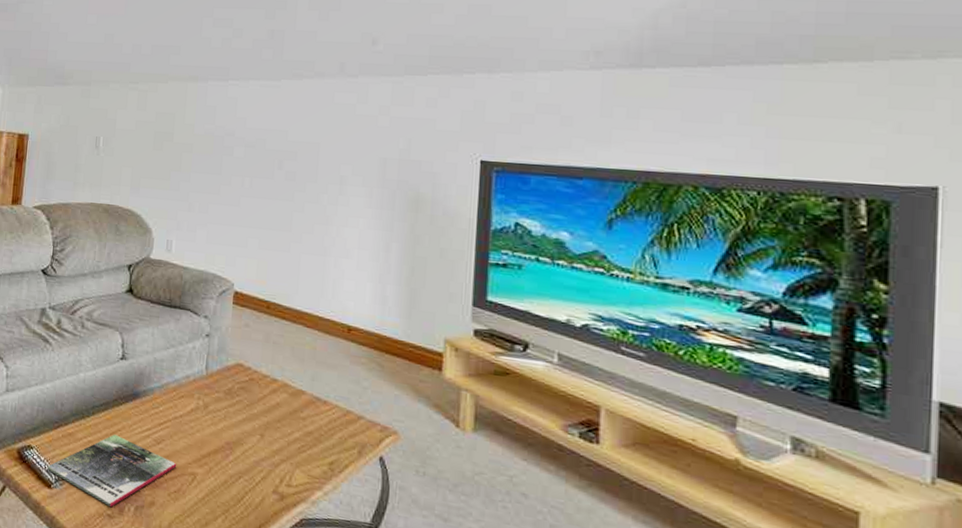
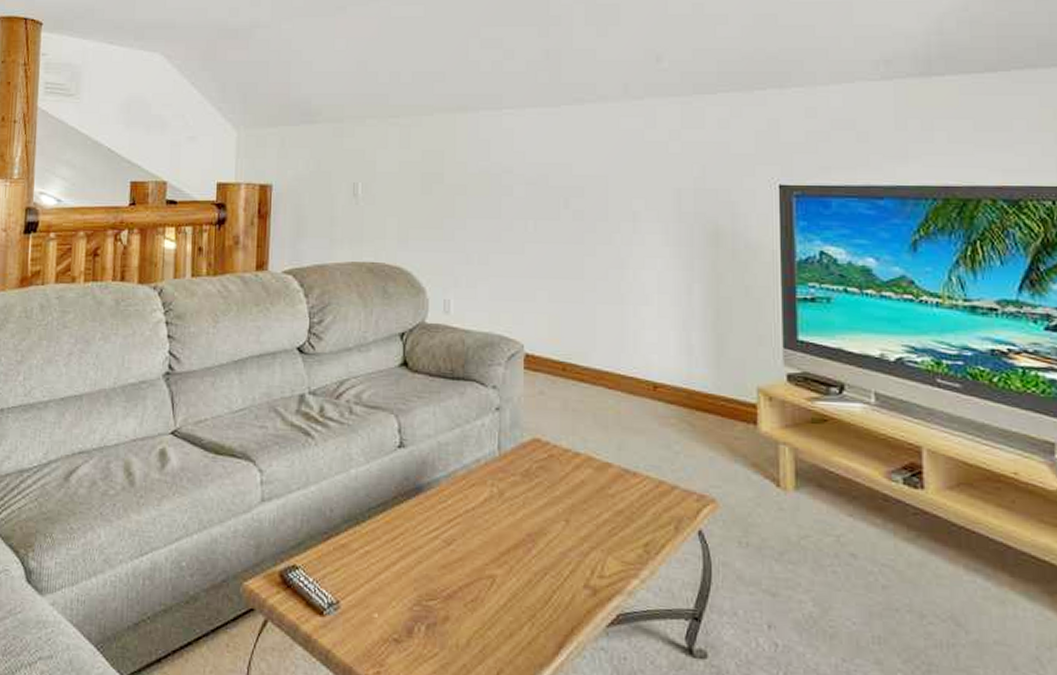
magazine: present [47,434,177,508] -> none [317,539,472,630]

